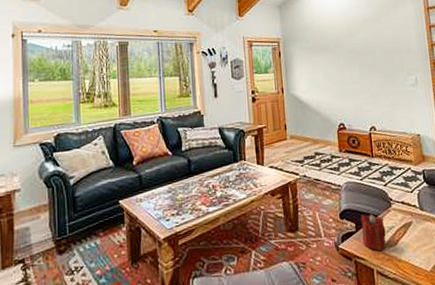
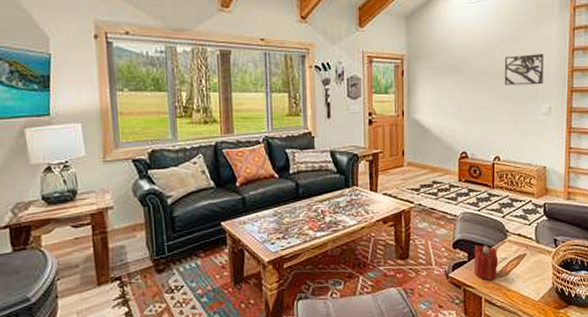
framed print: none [369,31,407,61] -> present [504,54,544,86]

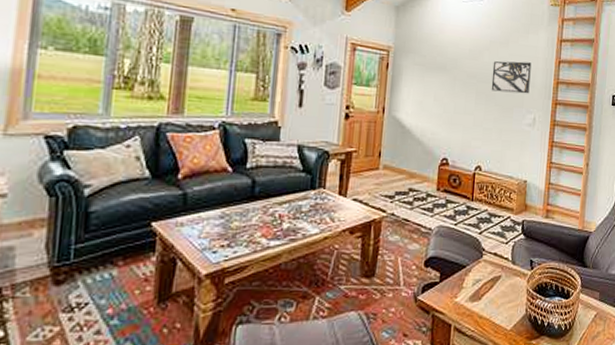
candle: present [474,244,498,281] -> none [445,263,472,306]

